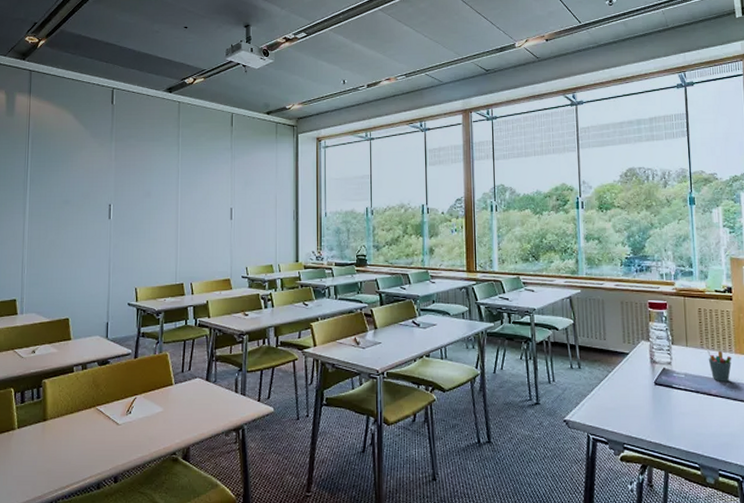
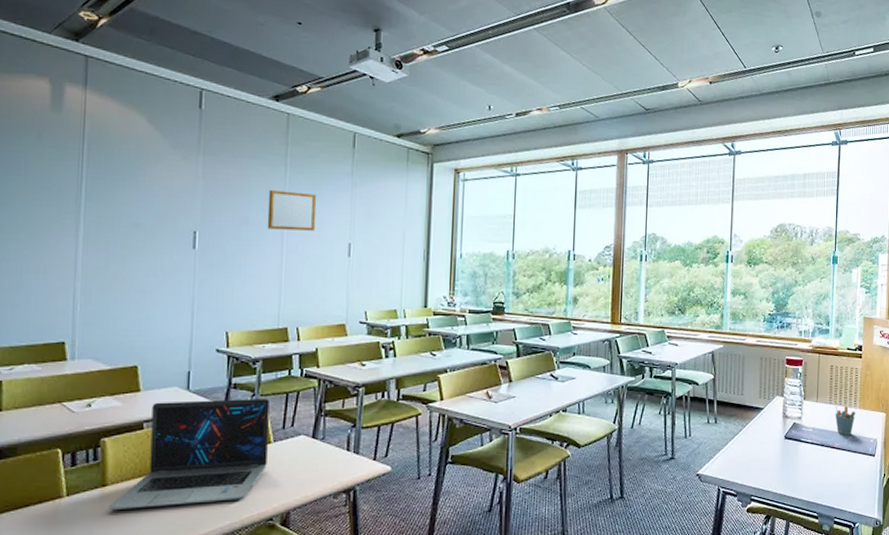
laptop: none [49,346,171,441] -> present [109,399,270,510]
writing board: none [165,167,204,199] -> present [267,190,317,231]

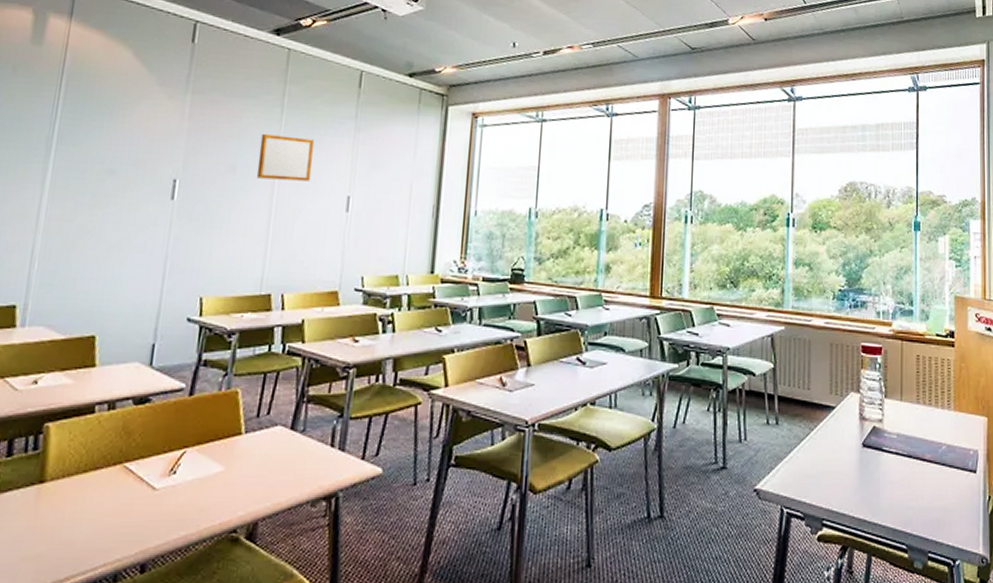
laptop: present [109,399,270,510] -> none [44,379,244,513]
pen holder: present [835,404,856,436] -> none [924,404,950,446]

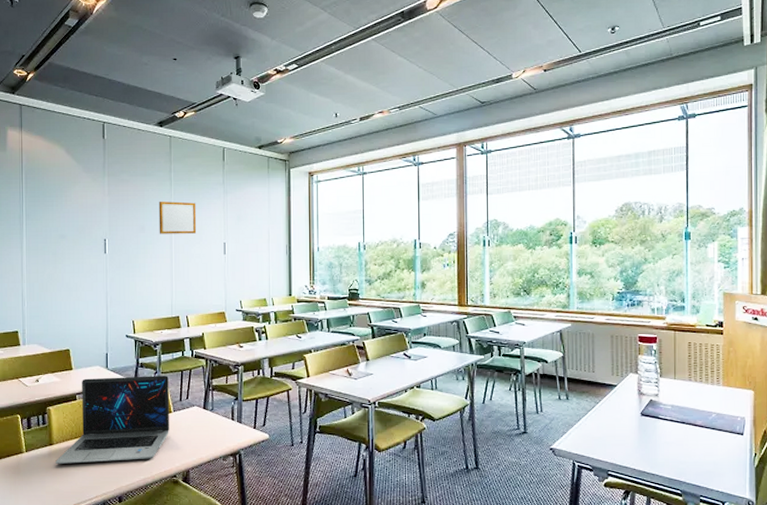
laptop: none [44,379,244,513] -> present [56,376,169,464]

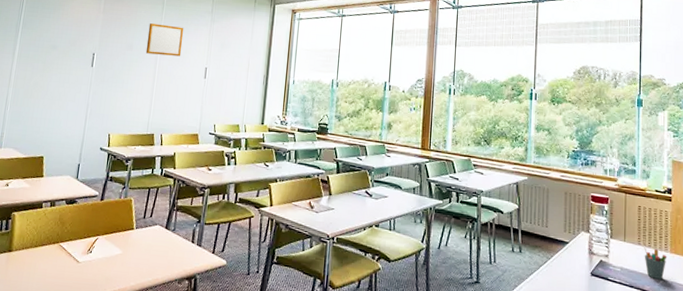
laptop: present [56,376,169,464] -> none [11,187,136,276]
pen holder: none [695,382,720,414] -> present [644,246,667,280]

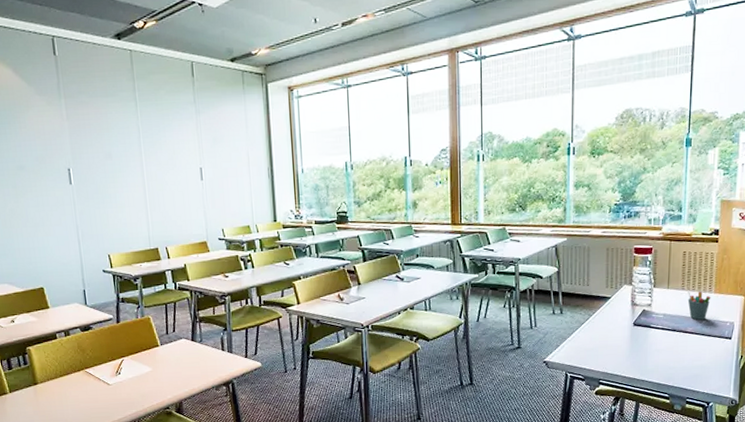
writing board: present [145,23,184,57] -> none [124,124,169,161]

